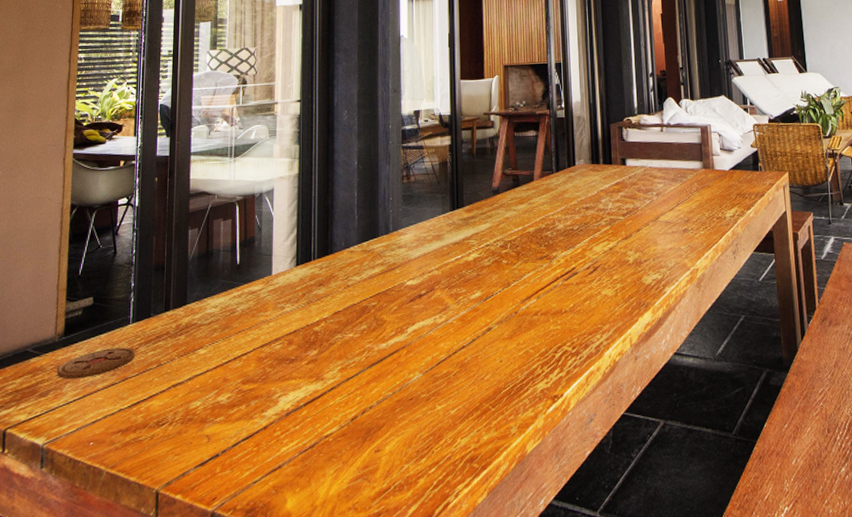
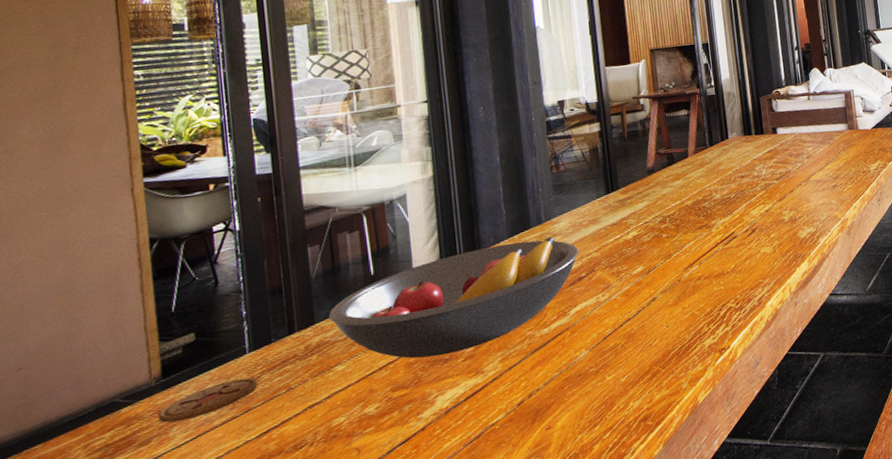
fruit bowl: none [198,248,421,355] -> present [328,236,579,359]

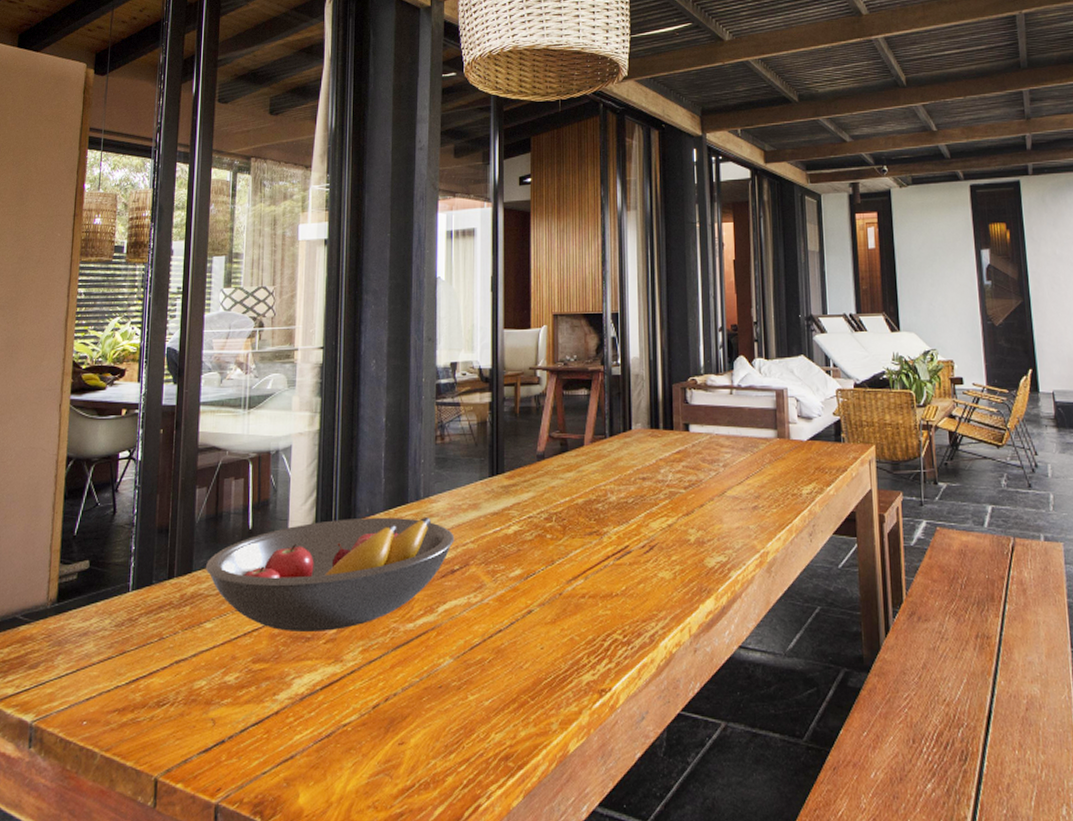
coaster: present [158,377,258,423] -> none [48,618,135,651]

